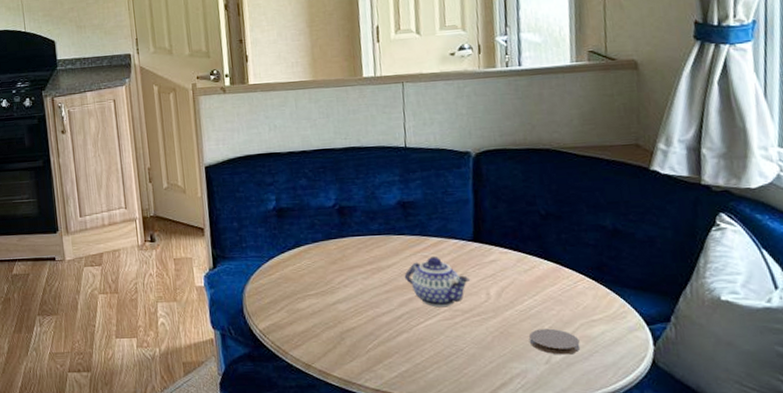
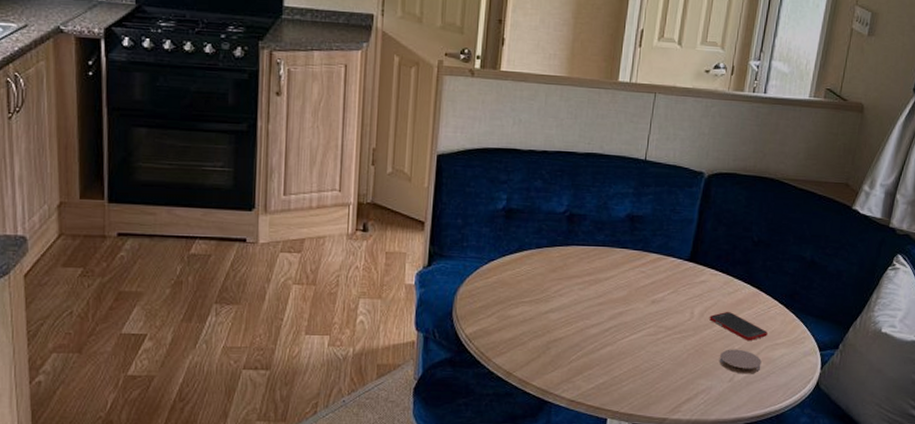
teapot: present [404,257,471,307] -> none [619,273,680,323]
cell phone: none [508,289,580,320] -> present [709,311,768,342]

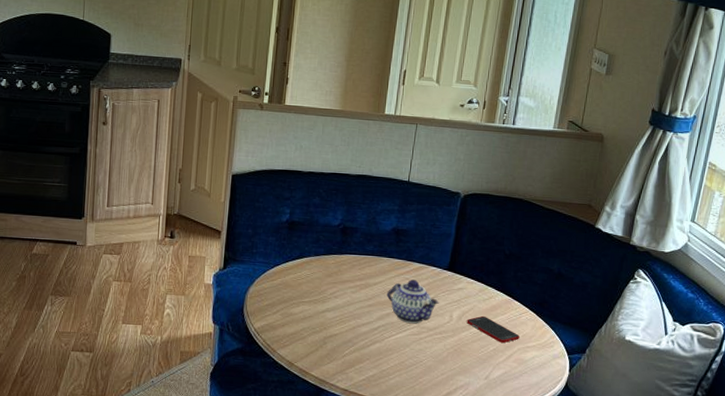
teapot: none [619,273,680,323] -> present [386,280,440,324]
coaster: present [719,349,762,374] -> none [475,349,515,373]

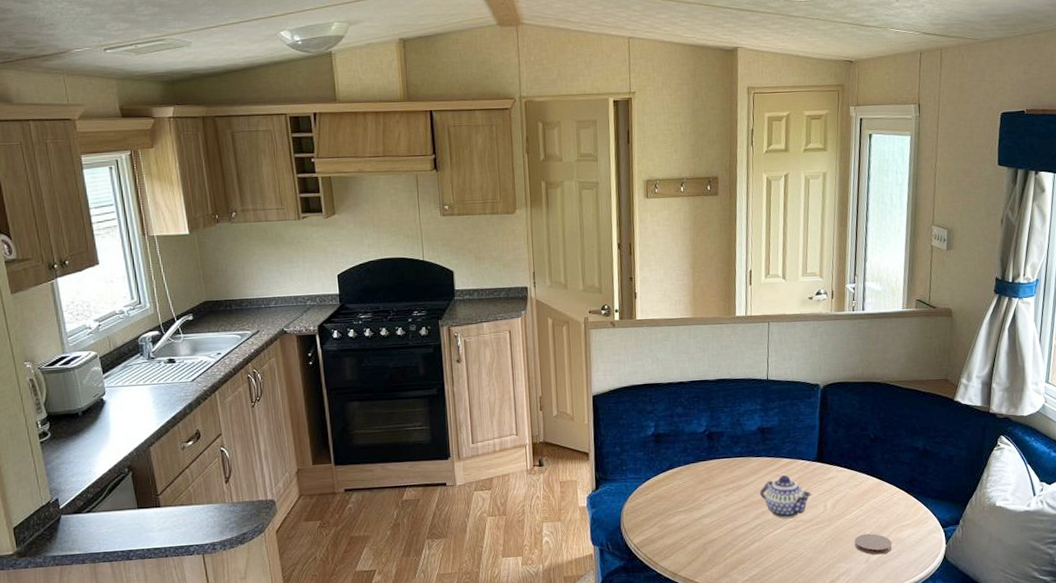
cell phone: present [467,315,520,344] -> none [841,501,894,526]
coaster: none [475,349,515,373] -> present [854,533,892,555]

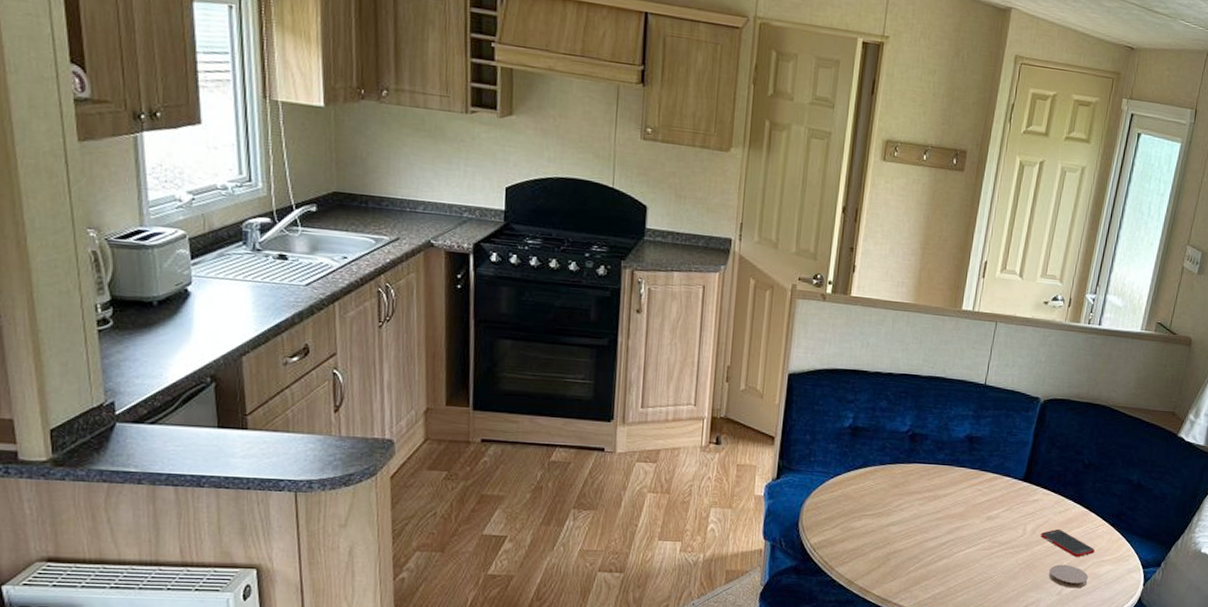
teapot: present [759,475,813,519] -> none [956,491,1014,538]
cell phone: none [841,501,894,526] -> present [1041,529,1095,558]

